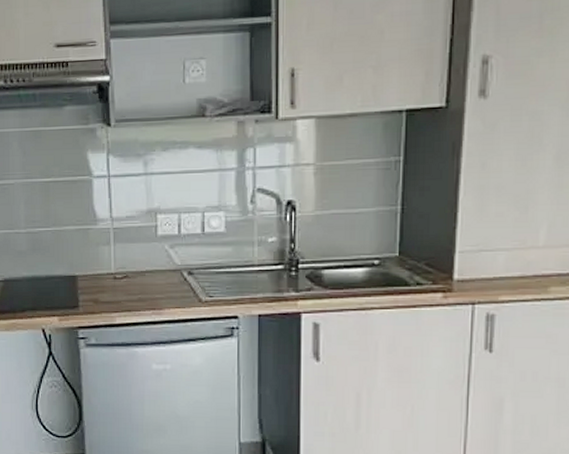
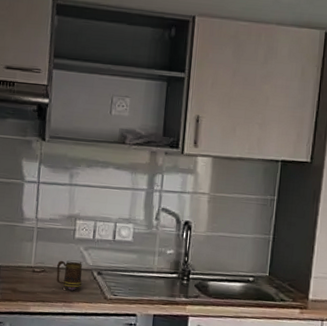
mug: none [141,261,172,296] -> present [56,260,82,291]

